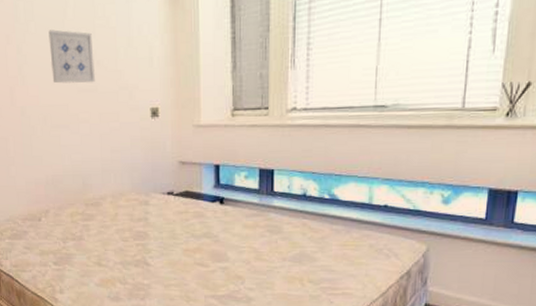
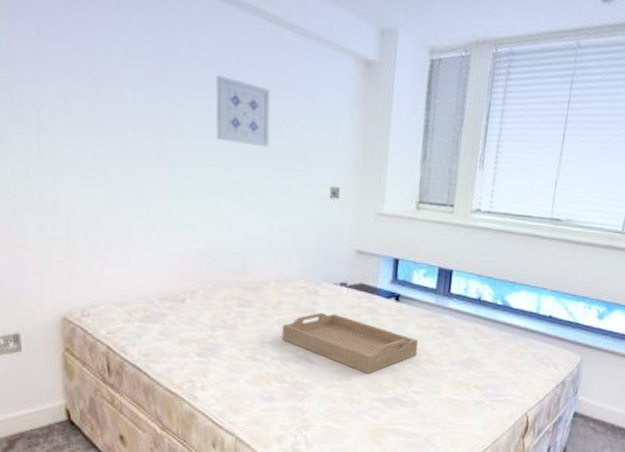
serving tray: none [121,220,246,273] -> present [282,312,418,374]

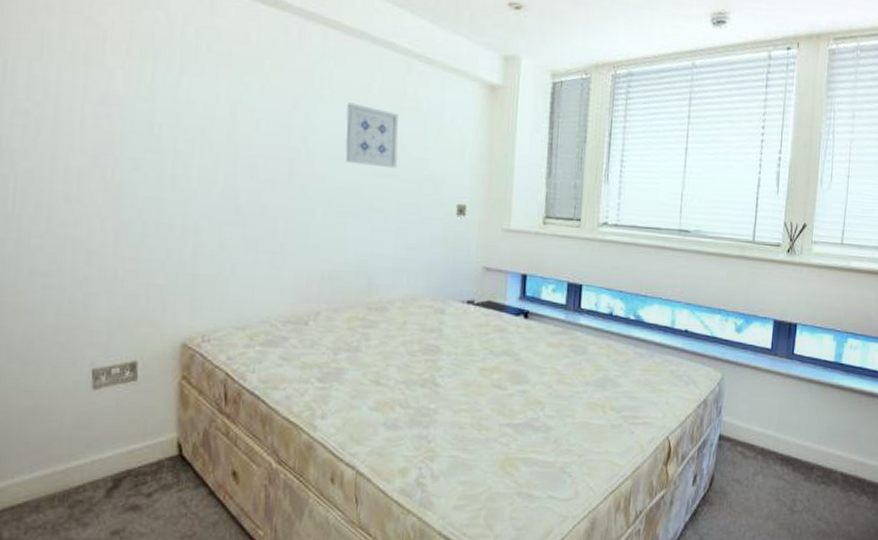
serving tray: present [282,312,418,374] -> none [407,331,549,397]

